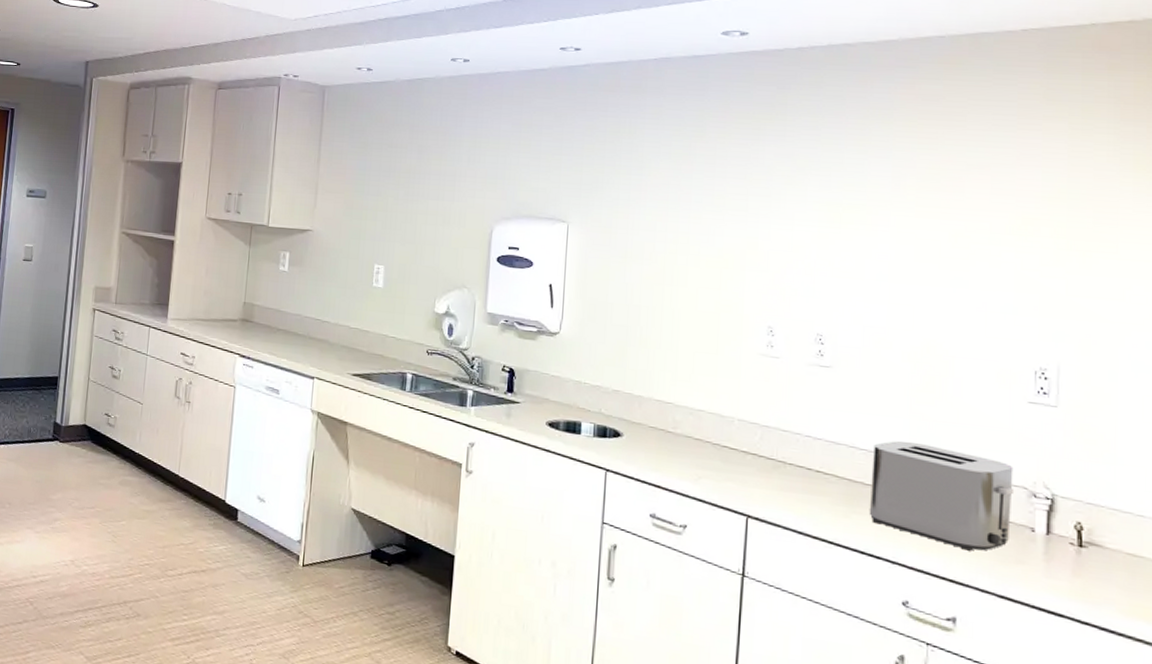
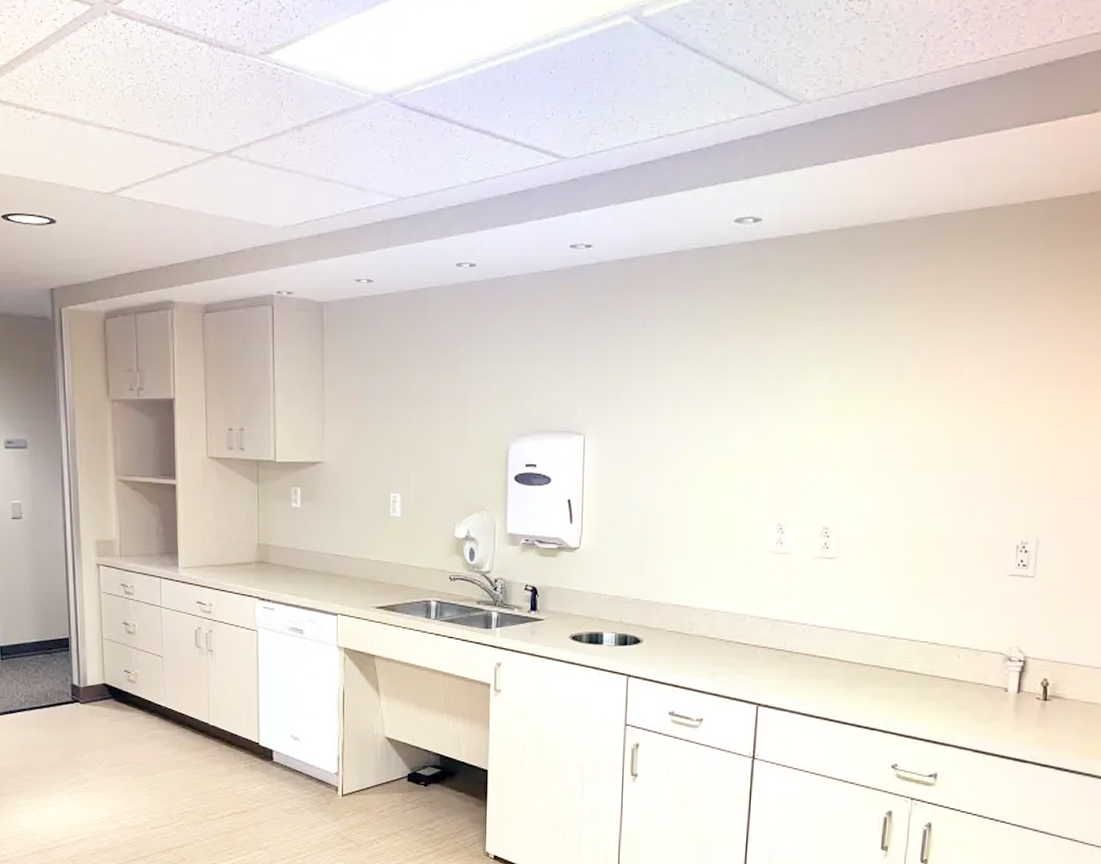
toaster: present [869,440,1014,551] -> none [865,621,993,714]

